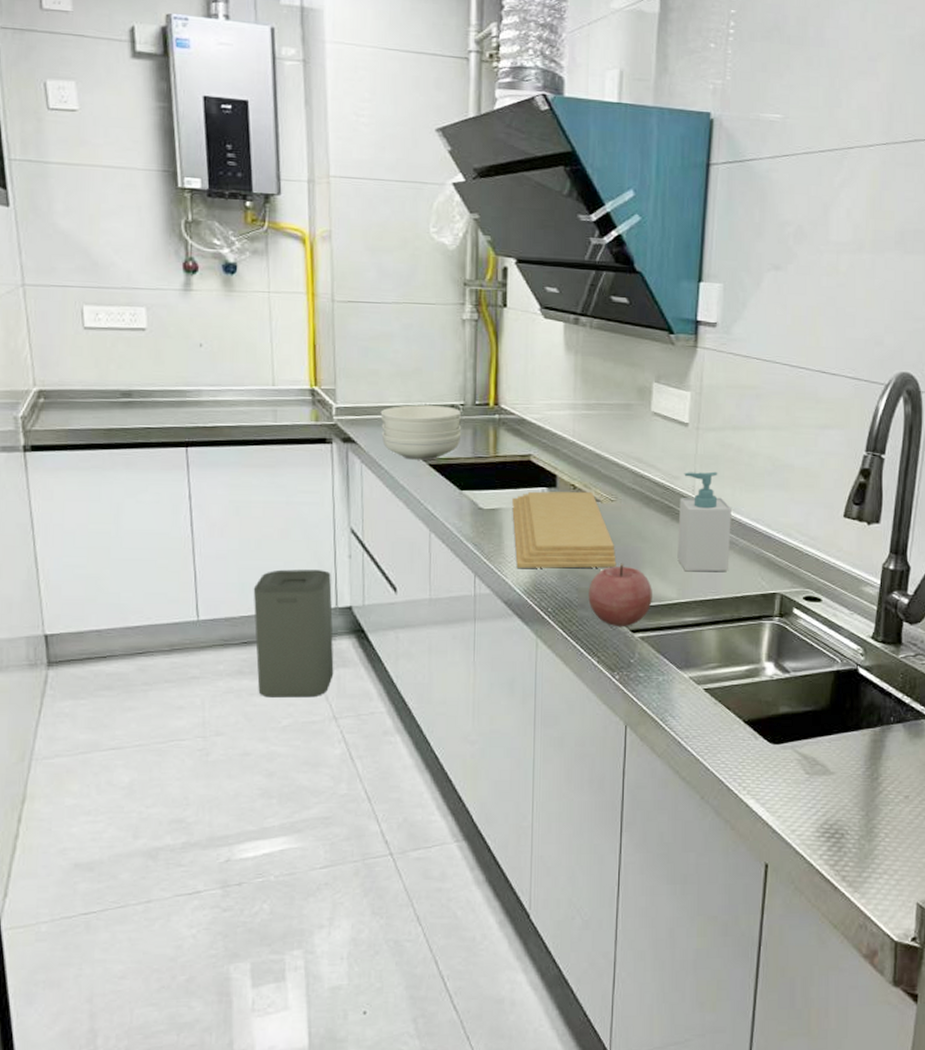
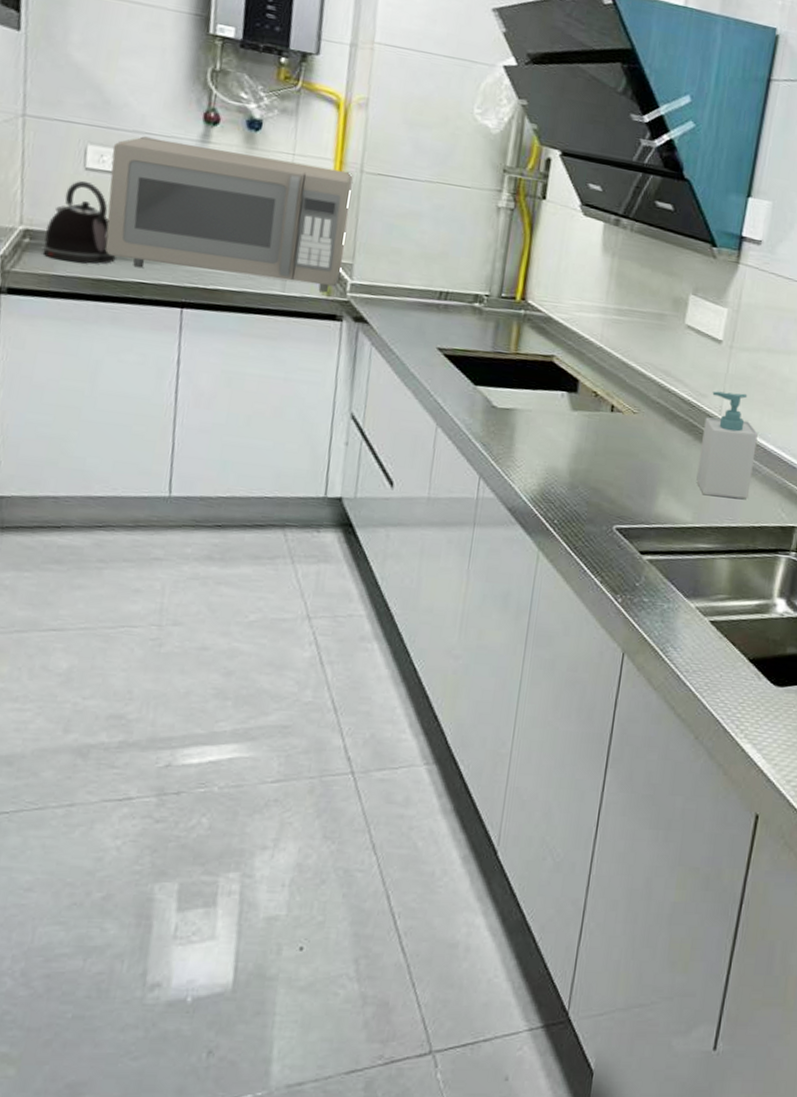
kettle: none [56,340,122,415] -> present [42,181,116,263]
microwave: none [106,291,326,419] -> present [105,136,353,293]
trash can: present [253,569,334,698] -> none [227,450,324,593]
bowl: present [380,405,462,460] -> none [396,289,485,350]
cutting board: present [512,491,616,569] -> none [525,394,632,484]
fruit: present [588,563,652,627] -> none [598,479,667,548]

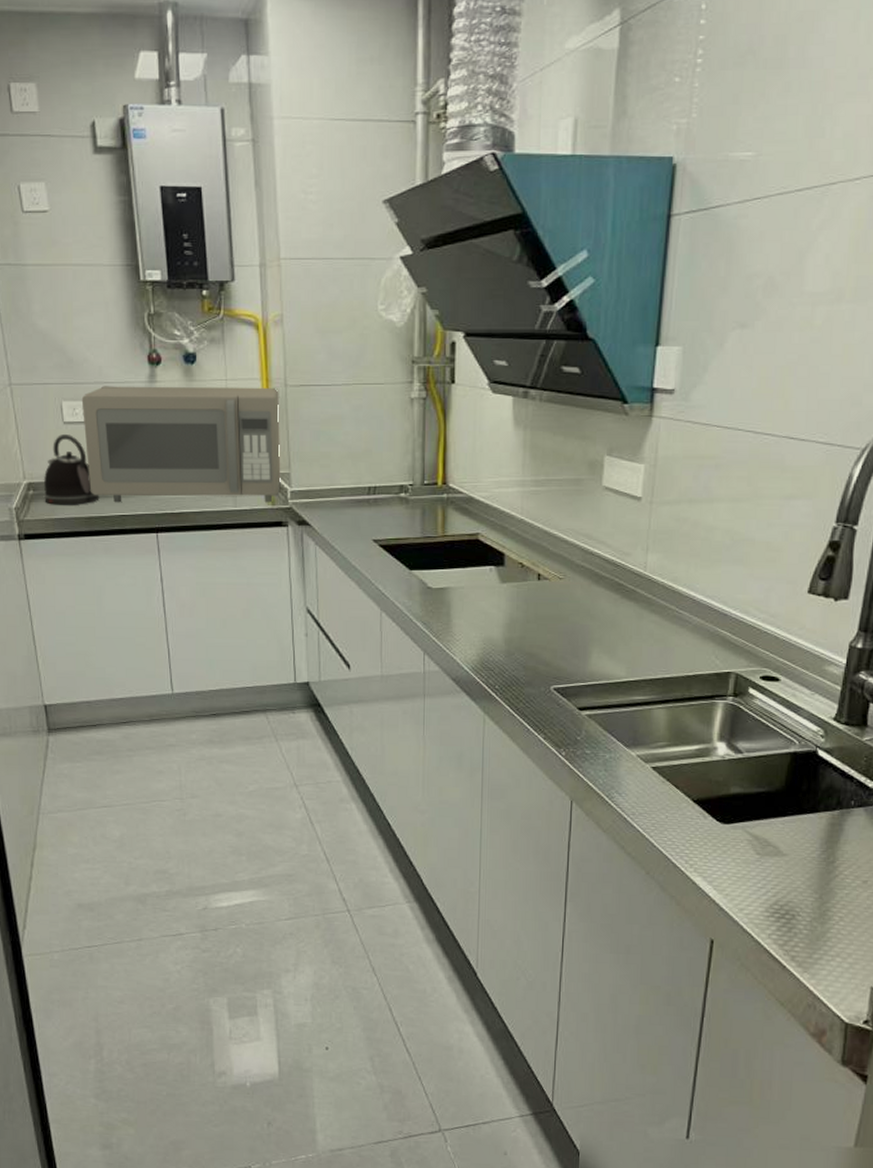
soap bottle: present [696,391,758,499] -> none [627,547,685,650]

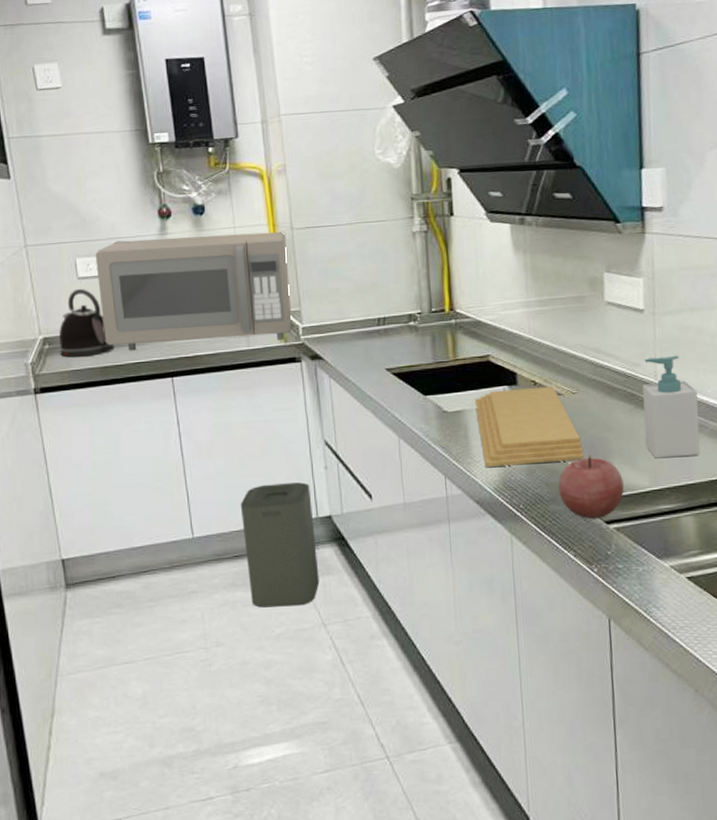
trash can: none [220,647,294,766] -> present [240,482,320,608]
cutting board: none [460,569,564,647] -> present [475,386,584,467]
fruit: none [535,641,600,705] -> present [558,454,624,520]
soap bottle: none [627,547,685,650] -> present [642,355,700,459]

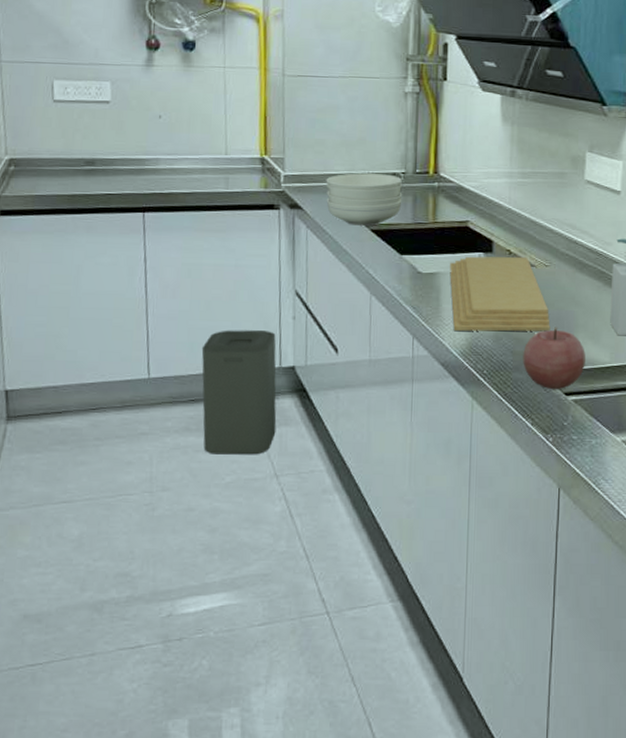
kettle: present [58,289,115,358] -> none [25,112,86,182]
microwave: present [95,231,292,351] -> none [74,67,277,186]
bowl: none [343,316,421,371] -> present [326,173,403,226]

